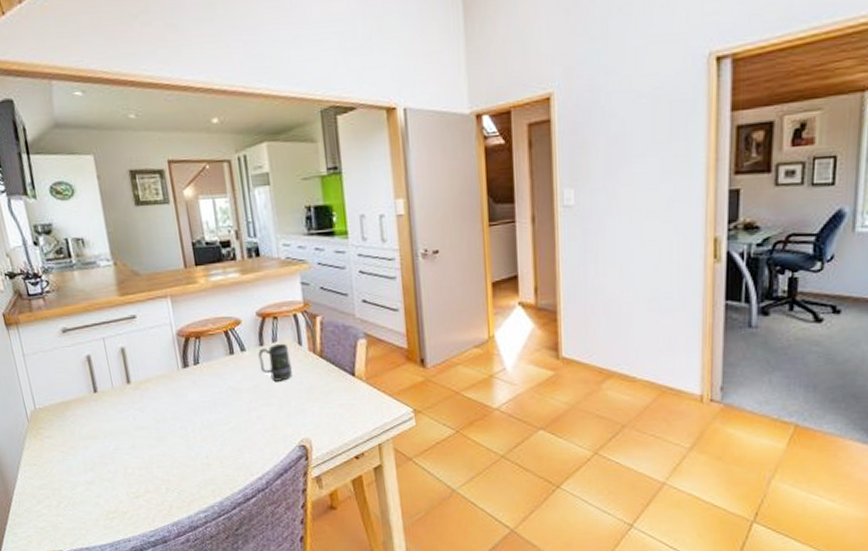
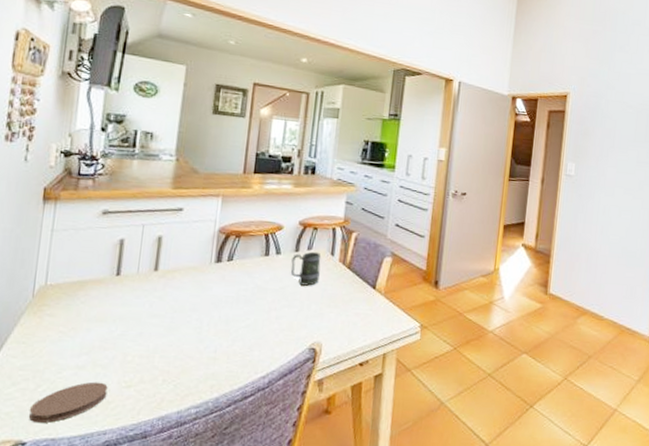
coaster: none [59,495,121,535] -> present [29,381,108,424]

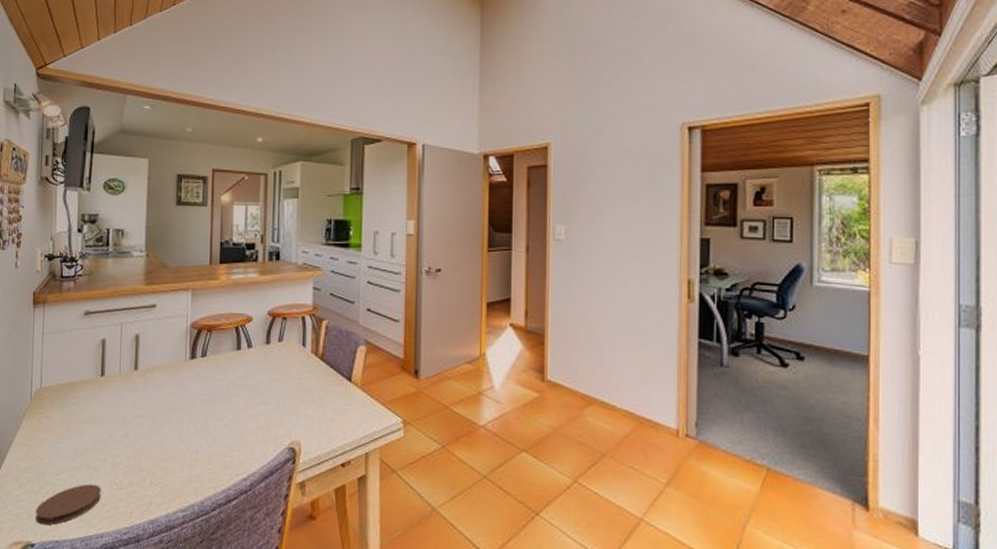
mug: present [290,251,322,286] -> none [263,343,294,380]

